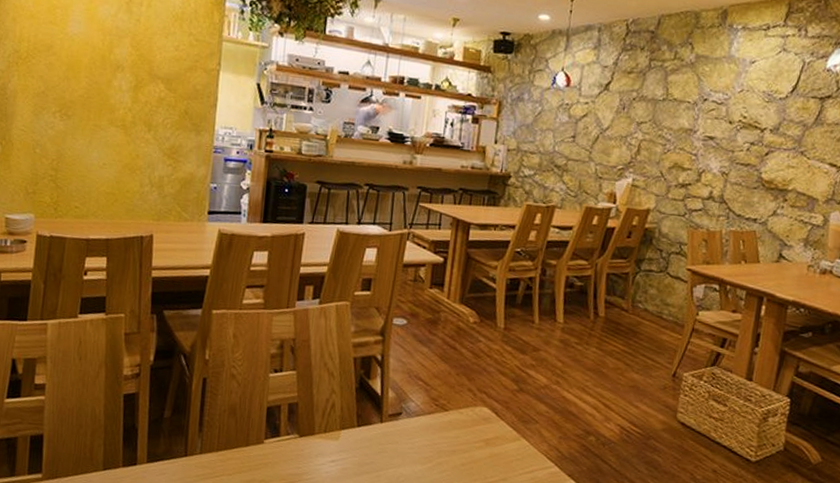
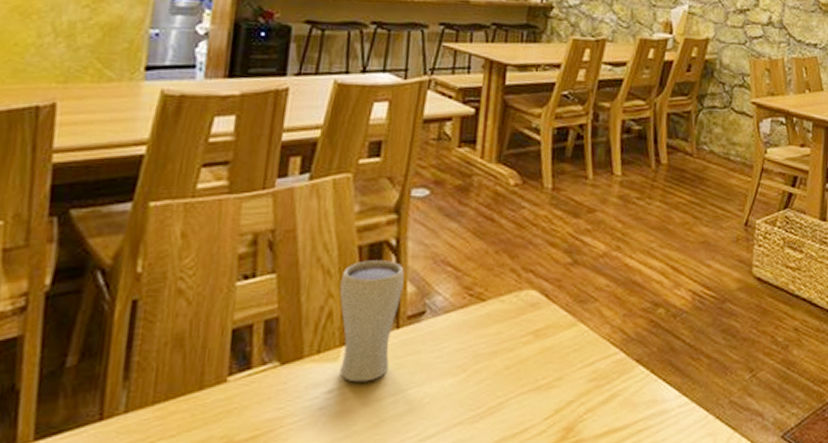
drinking glass: none [340,369,387,459] -> present [339,260,405,382]

